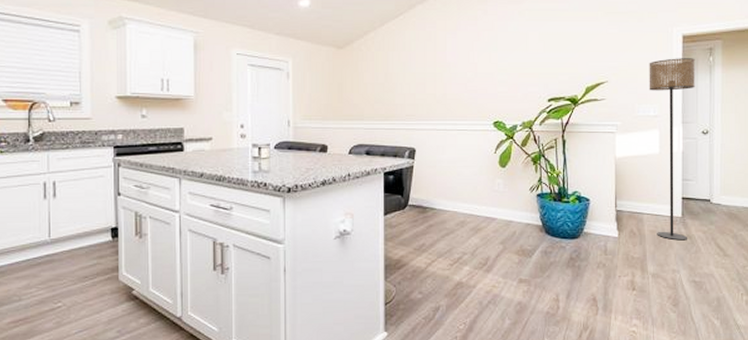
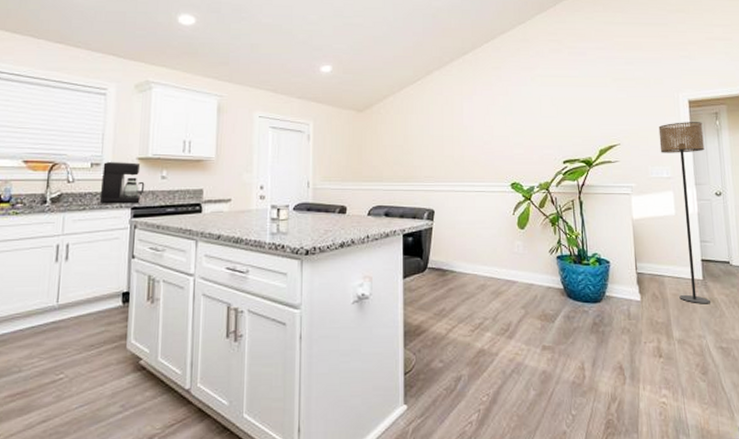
coffee maker: none [81,100,126,143] -> present [99,161,145,204]

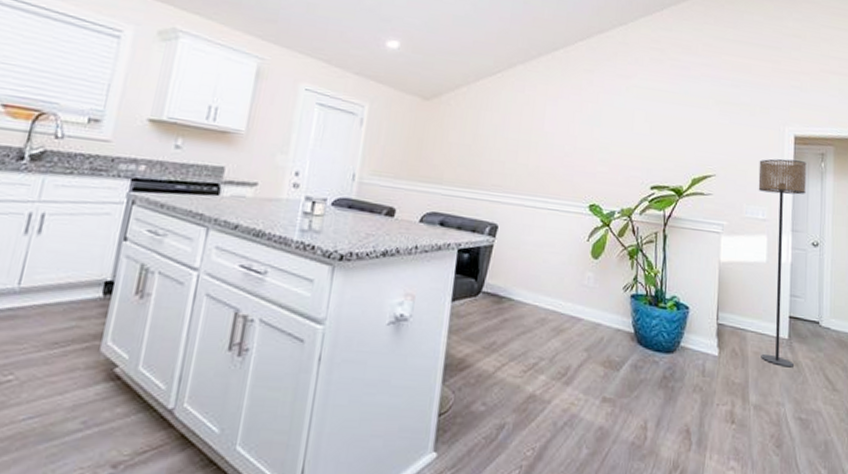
coffee maker: present [99,161,145,204] -> none [92,118,153,175]

